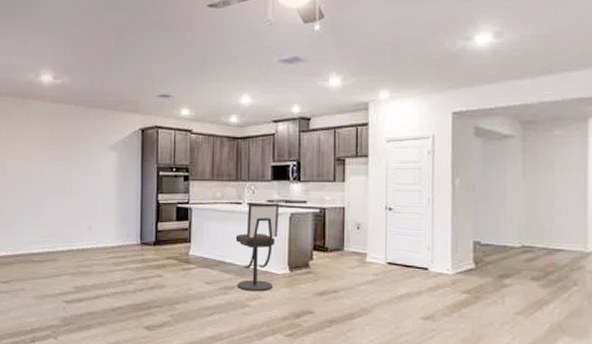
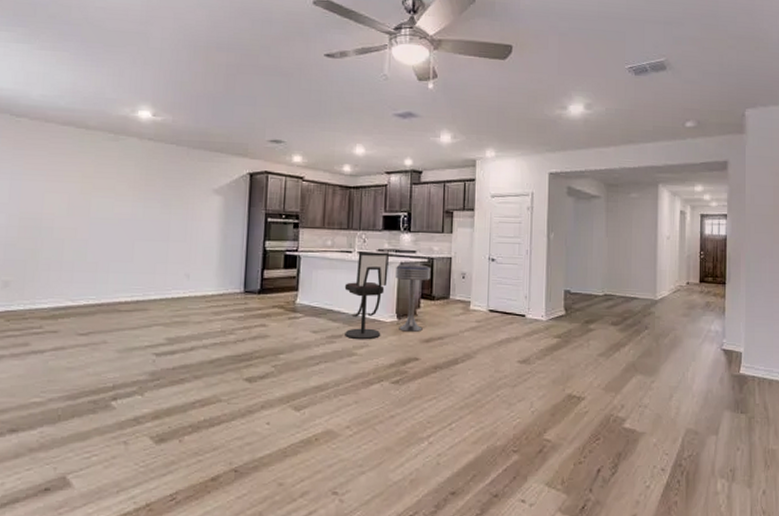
bar stool: none [286,214,324,286] -> present [396,264,432,333]

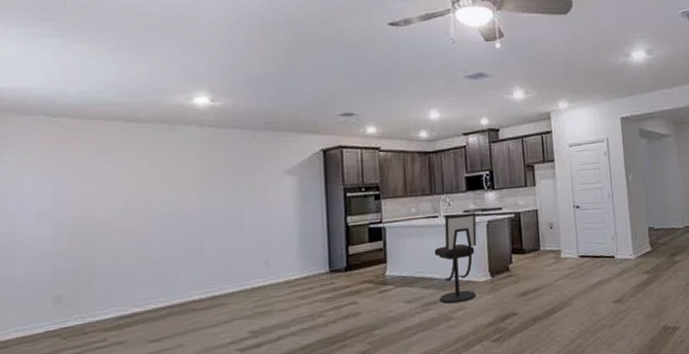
bar stool: present [396,264,432,333] -> none [484,220,520,290]

